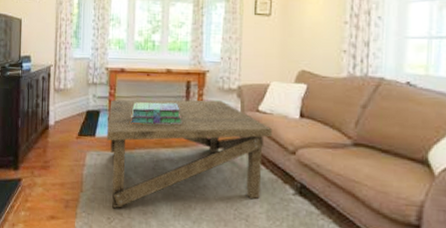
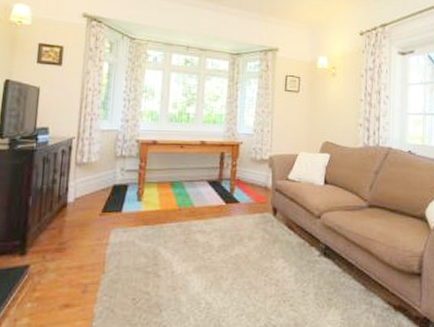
coffee table: present [106,99,272,209] -> none [134,170,300,288]
stack of books: present [131,102,183,124] -> none [162,174,216,197]

